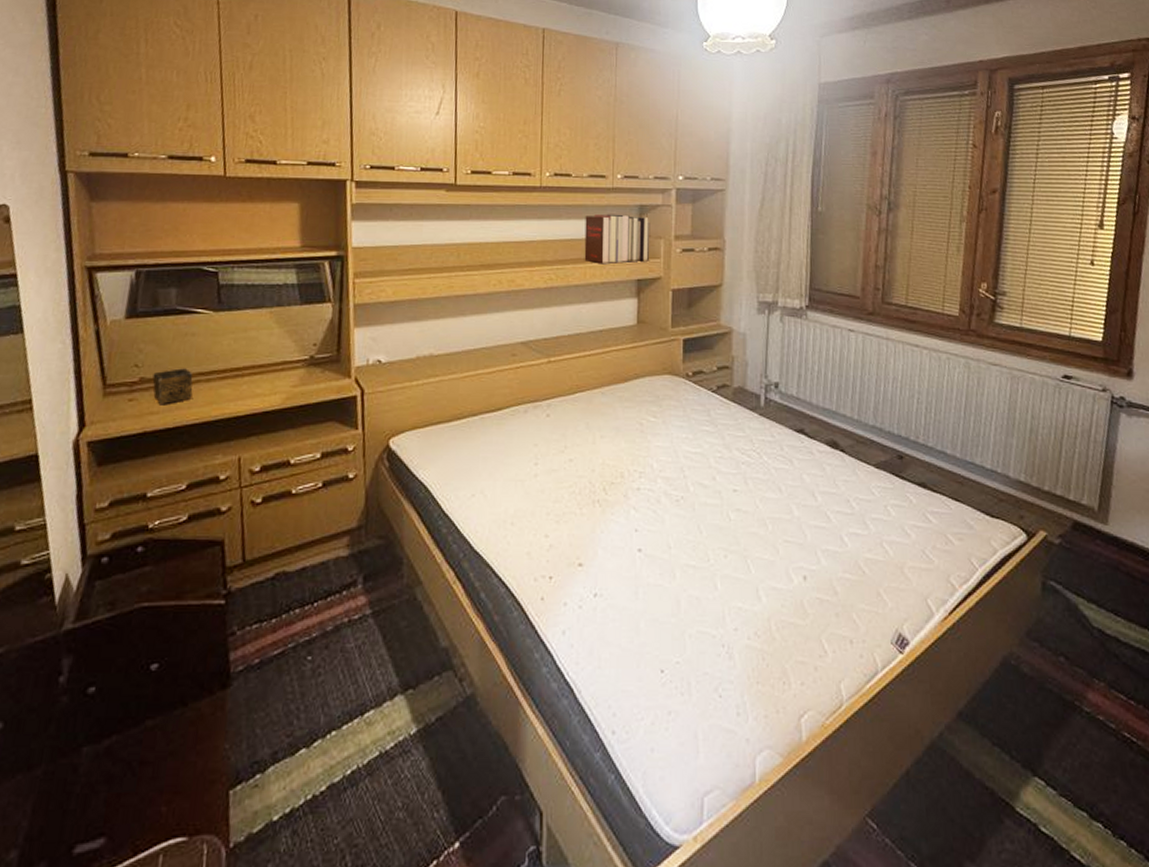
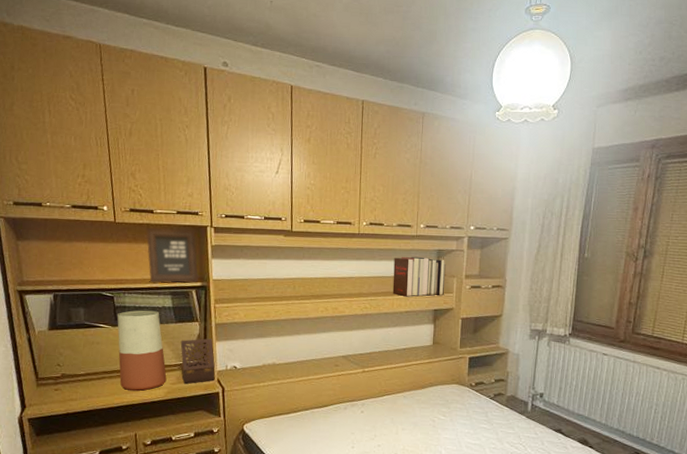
decorative box: present [152,368,193,405] -> none [71,368,100,395]
vase: none [220,288,286,397] -> present [117,310,167,391]
picture frame: none [265,182,334,254] -> present [146,227,199,284]
jewelry box: none [305,324,352,386] -> present [180,338,215,384]

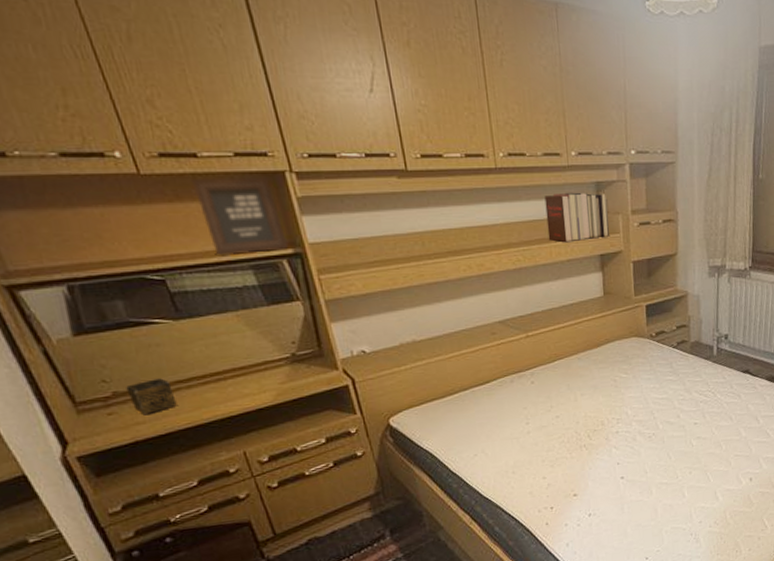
decorative box: none [71,368,100,395] -> present [126,378,177,416]
vase: present [117,310,167,391] -> none [176,292,272,400]
jewelry box: present [180,338,215,384] -> none [280,320,339,381]

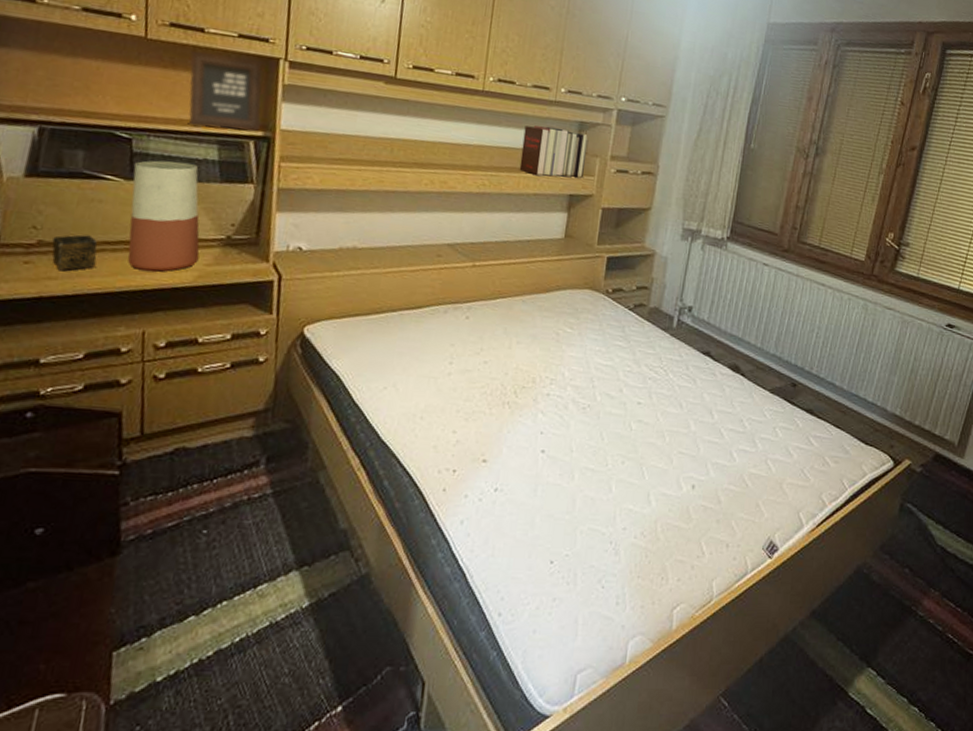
vase: none [176,292,272,400] -> present [127,160,200,272]

